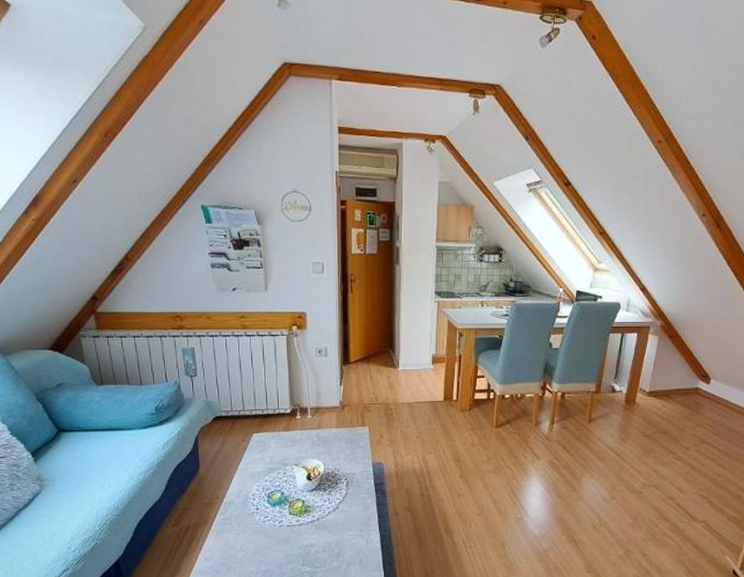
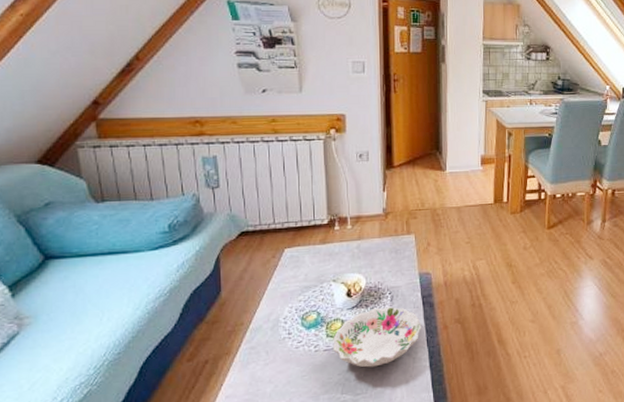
decorative bowl: none [295,491,374,544] -> present [333,306,422,368]

